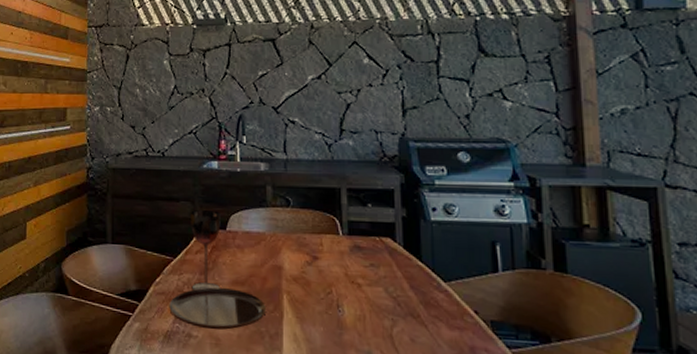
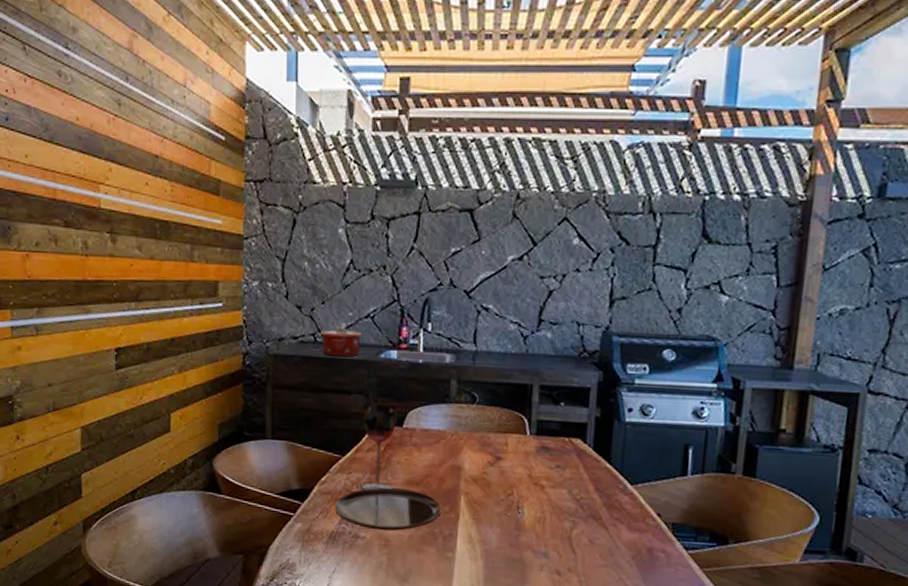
casserole: none [151,143,187,170] -> present [319,327,363,358]

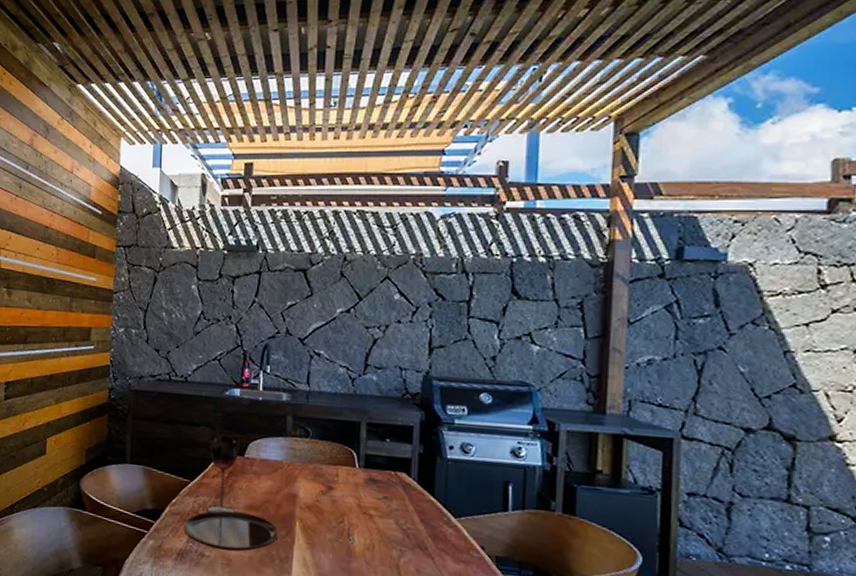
casserole: present [319,327,363,358] -> none [174,368,211,395]

